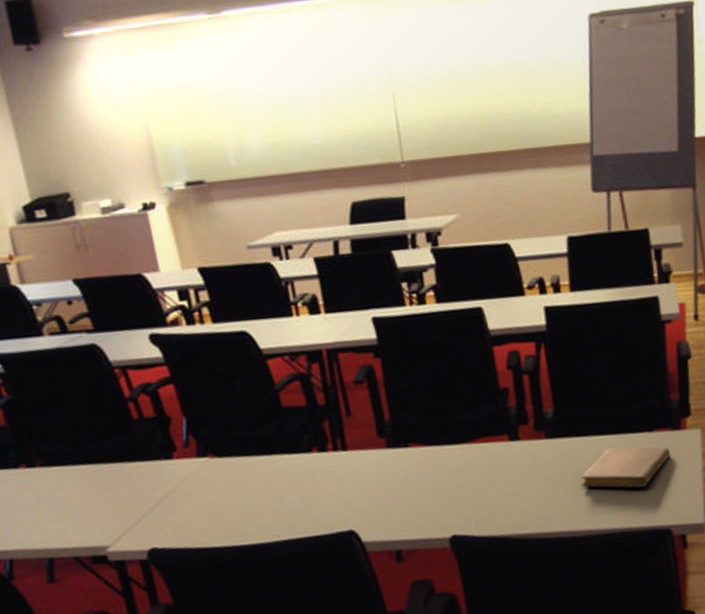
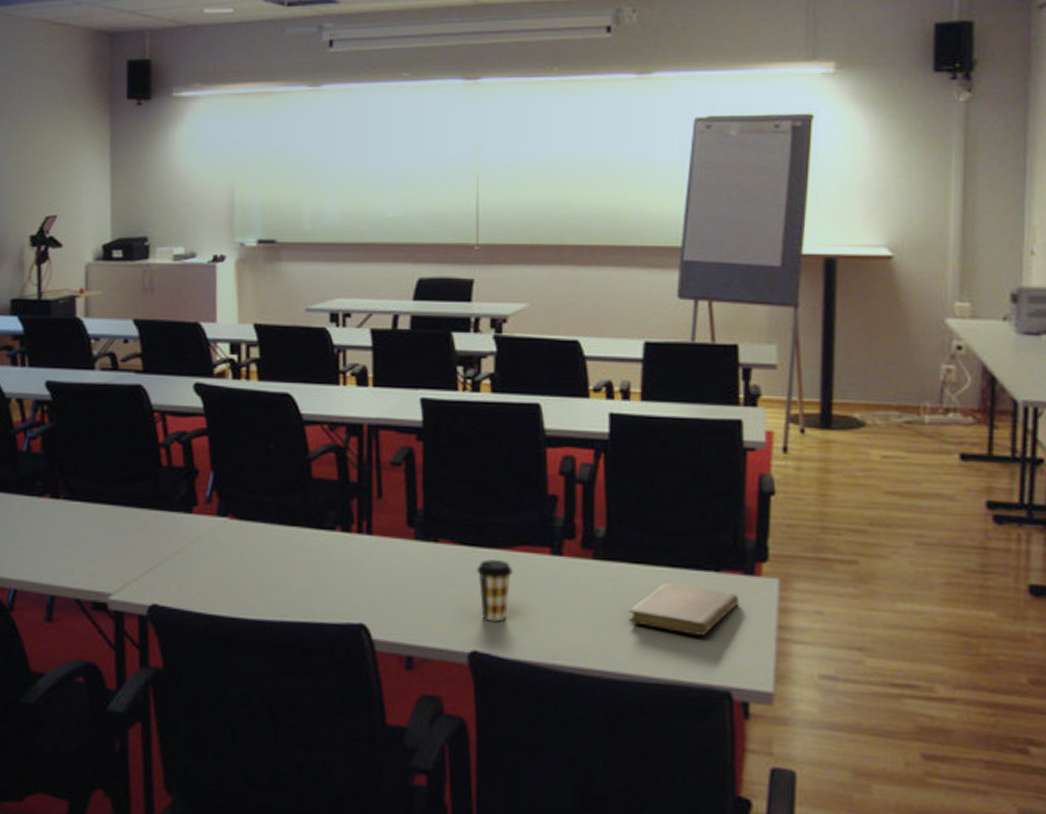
coffee cup: none [446,453,478,508] -> present [477,559,513,622]

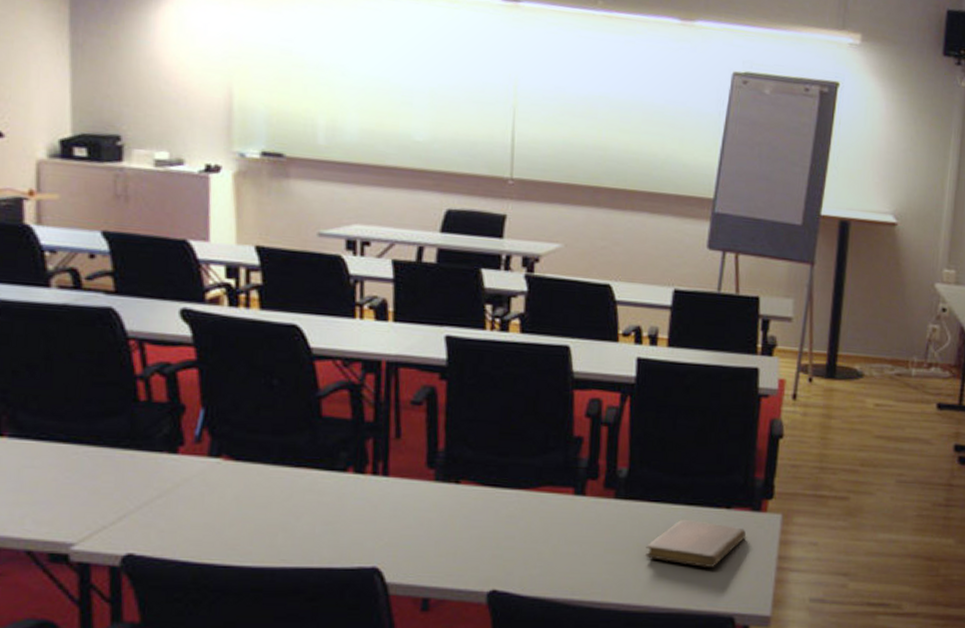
coffee cup: present [477,559,513,622] -> none [499,500,536,561]

